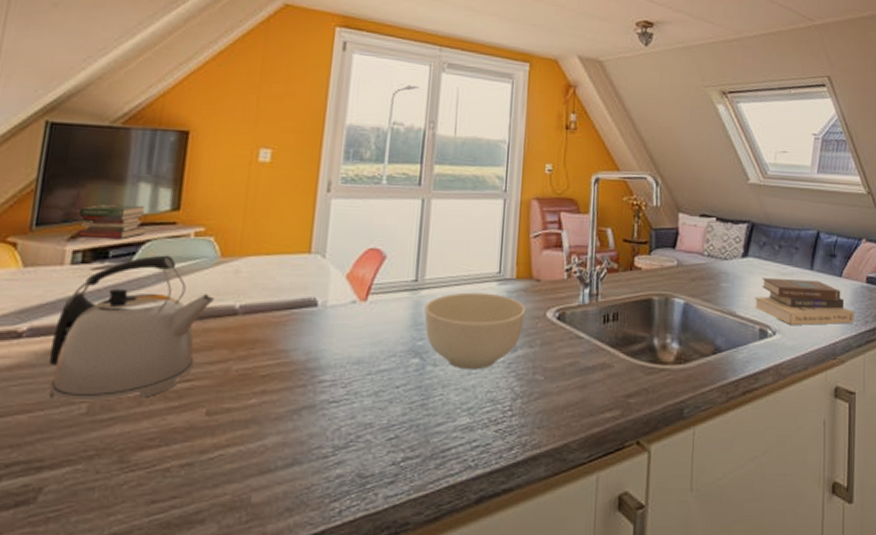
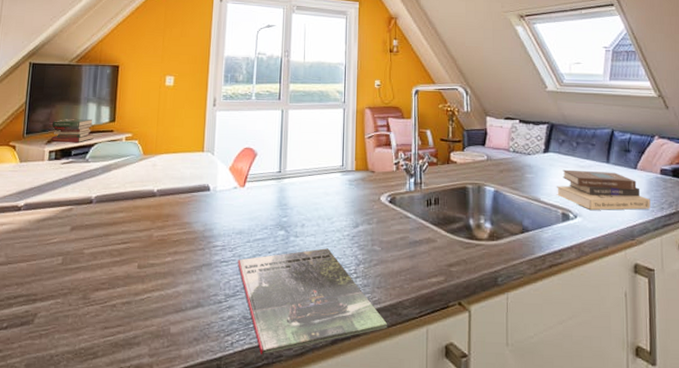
kettle: present [48,255,214,401] -> none [37,153,140,255]
magazine: none [352,380,549,525] -> present [238,248,388,355]
bowl: present [424,292,527,370] -> none [287,181,365,241]

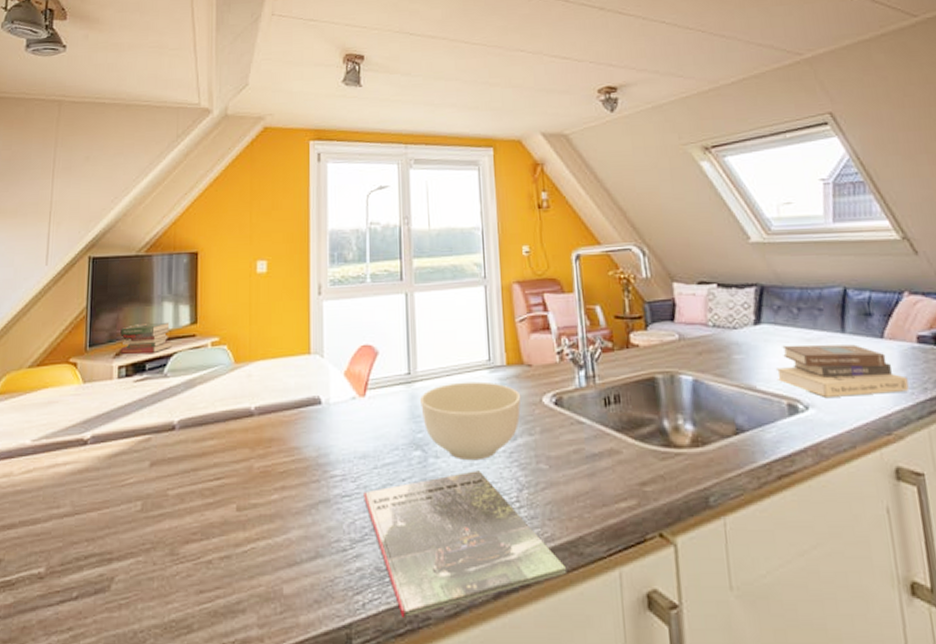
bowl: none [287,181,365,241] -> present [420,381,522,461]

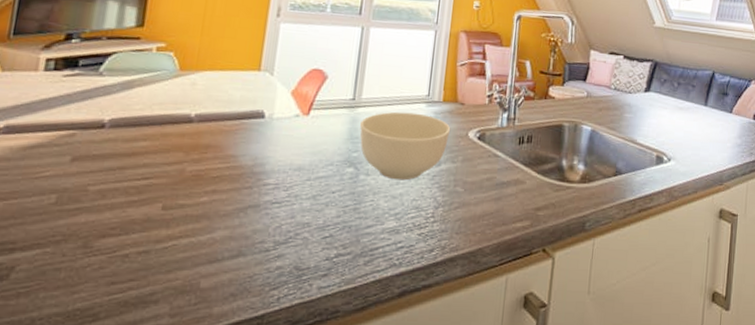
books: present [120,322,172,355] -> none [51,18,113,51]
magazine: present [363,470,567,619] -> none [293,189,465,311]
books: present [777,344,909,397] -> none [652,110,741,155]

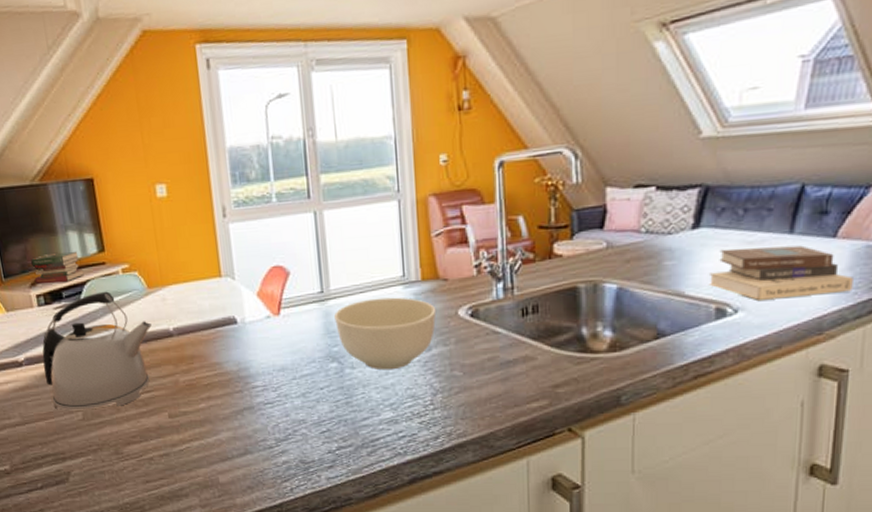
kettle: none [22,66,172,193] -> present [42,291,152,411]
books: none [51,18,113,51] -> present [31,251,84,285]
books: none [652,110,741,155] -> present [708,245,853,300]

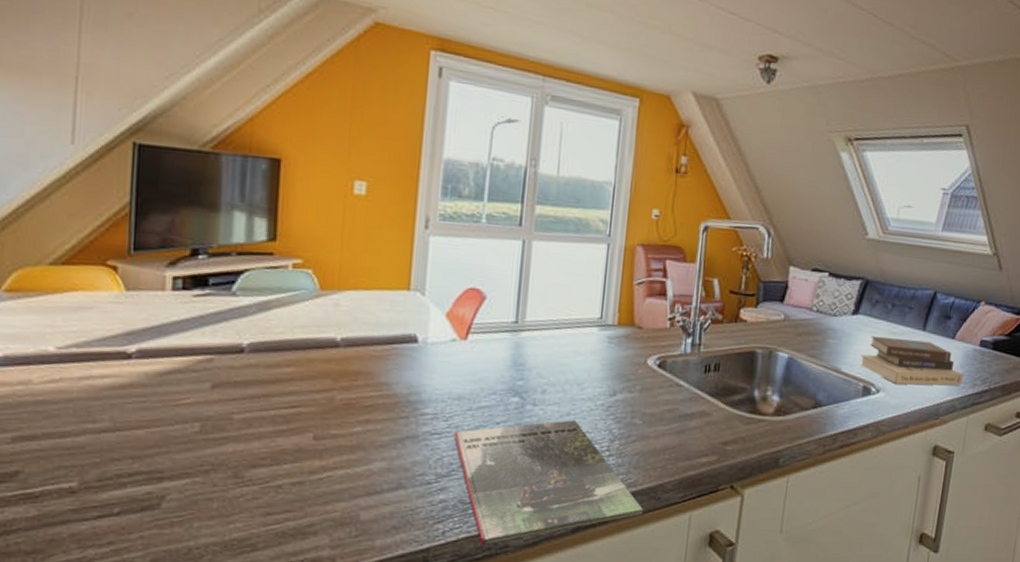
books: present [31,251,84,285] -> none [176,232,244,268]
kettle: present [42,291,152,411] -> none [159,285,315,421]
magazine: none [284,378,478,500] -> present [454,420,644,546]
bowl: present [334,297,437,371] -> none [524,336,627,411]

